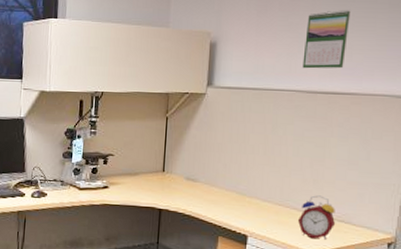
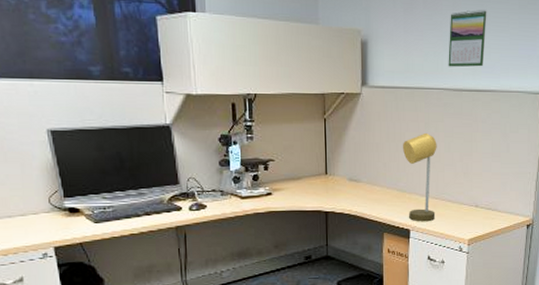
desk lamp: none [246,135,284,229] -> present [403,132,437,222]
alarm clock: present [297,195,336,240] -> none [452,187,485,227]

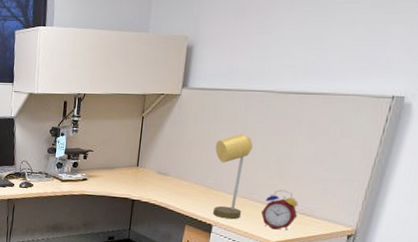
calendar: present [448,10,487,67] -> none [276,11,330,70]
alarm clock: none [452,187,485,227] -> present [260,189,298,231]

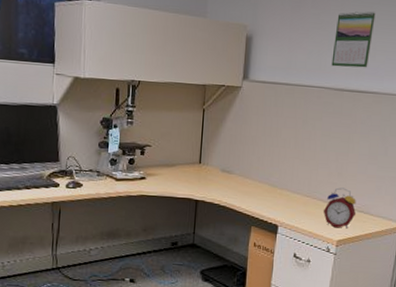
desk lamp: present [213,133,253,220] -> none [278,129,313,219]
calendar: none [276,11,330,70] -> present [331,11,376,68]

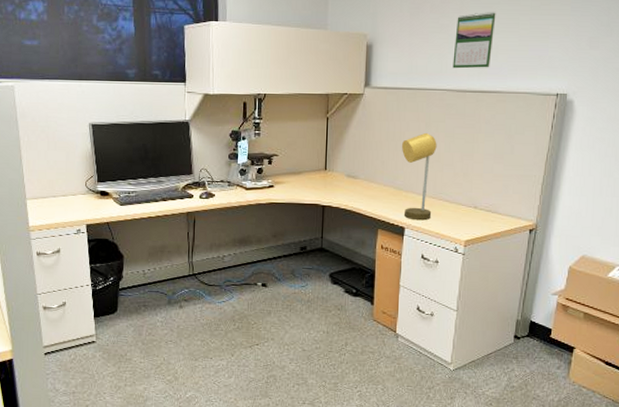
desk lamp: none [278,129,313,219] -> present [402,132,437,221]
alarm clock: present [323,187,356,229] -> none [449,188,484,229]

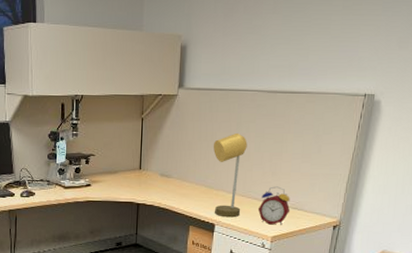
alarm clock: none [449,188,484,229] -> present [257,186,291,225]
calendar: present [452,12,496,69] -> none [264,12,308,70]

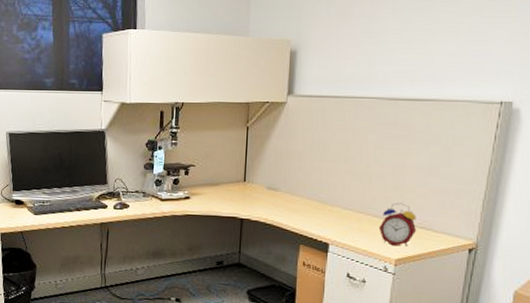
desk lamp: present [214,132,247,218] -> none [327,143,365,237]

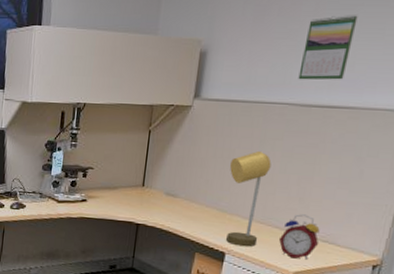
desk lamp: none [327,143,365,237] -> present [226,150,271,247]
calendar: none [383,15,432,76] -> present [298,15,358,80]

